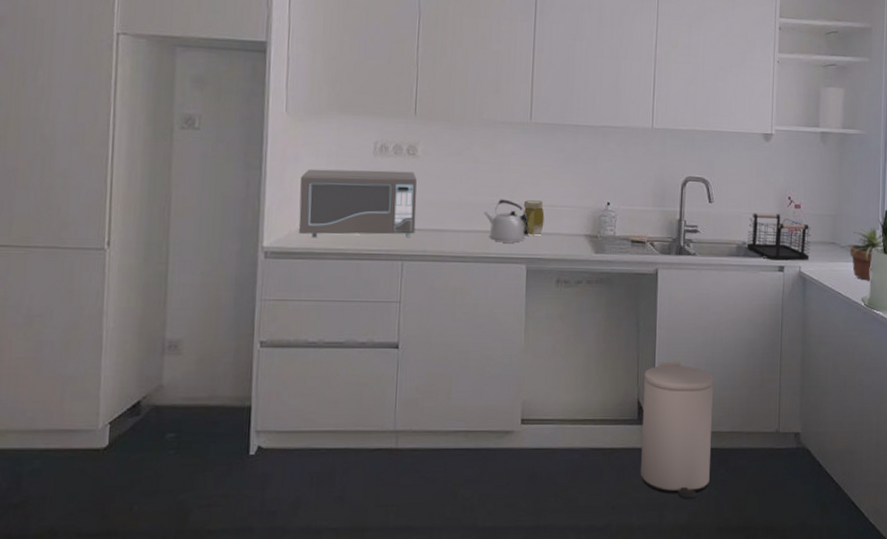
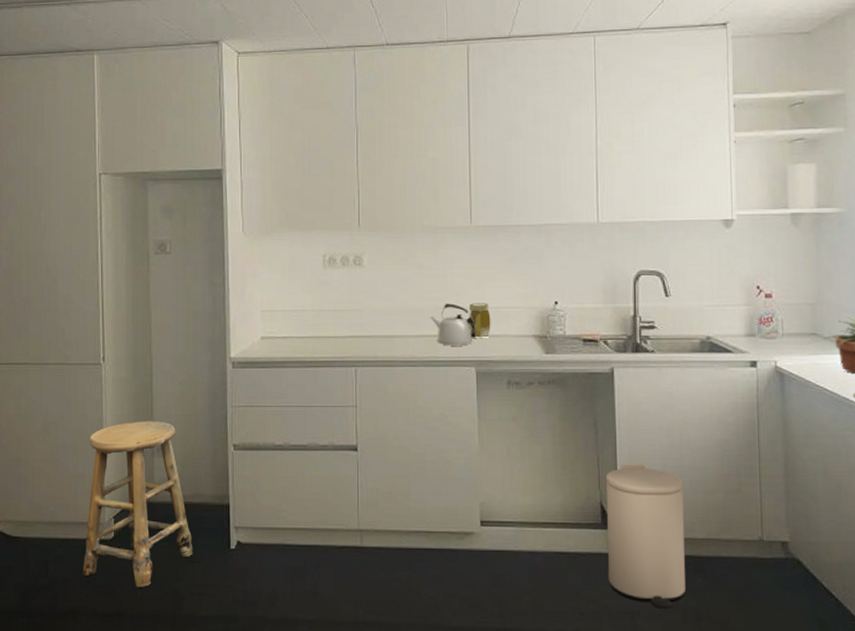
step stool: none [66,314,205,501] -> present [83,421,193,587]
microwave: present [298,168,417,238] -> none [258,281,366,348]
dish rack: present [746,213,811,261] -> none [711,305,787,355]

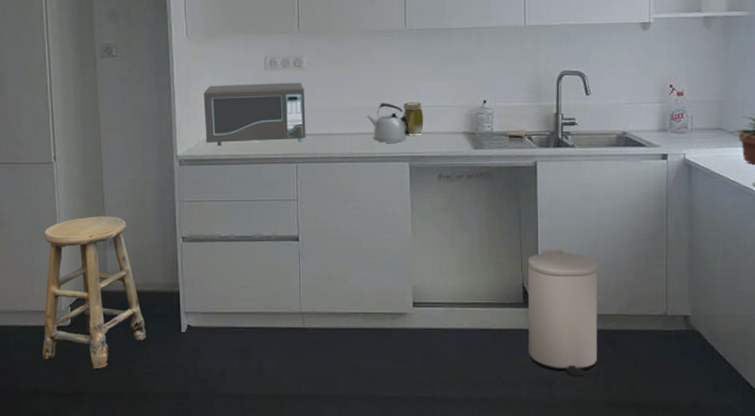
microwave: none [258,281,366,348] -> present [203,82,306,146]

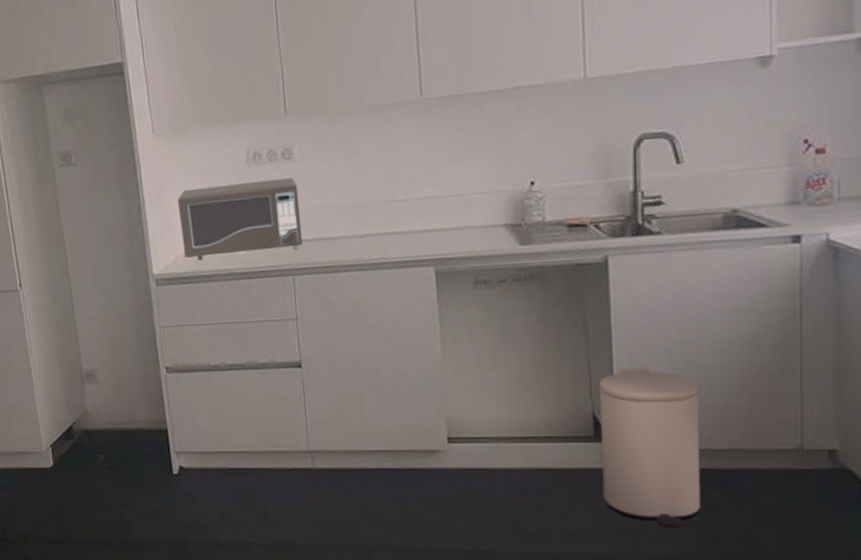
step stool: present [42,216,146,368] -> none [16,346,135,514]
kettle: present [366,103,410,144] -> none [376,194,435,246]
jar: present [403,102,424,135] -> none [423,190,451,233]

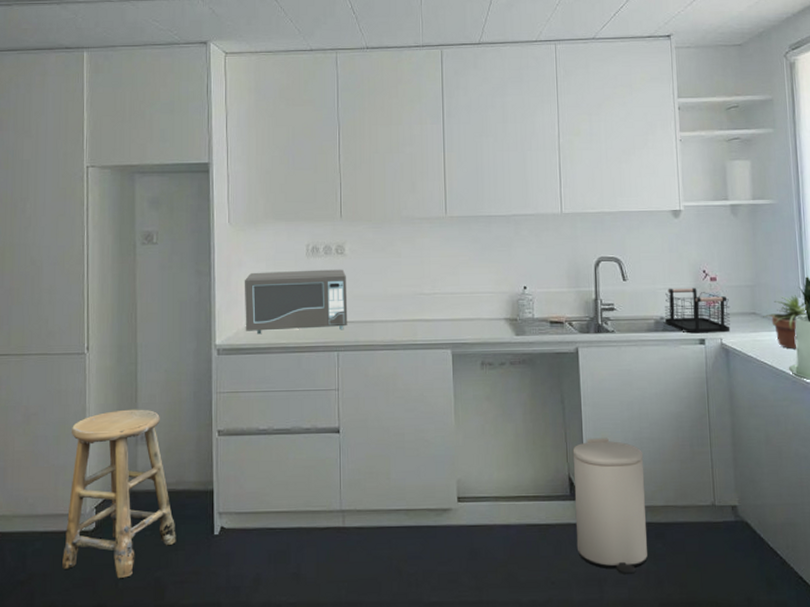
step stool: none [16,346,135,514] -> present [62,409,176,578]
dish rack: none [738,165,846,229] -> present [664,287,731,334]

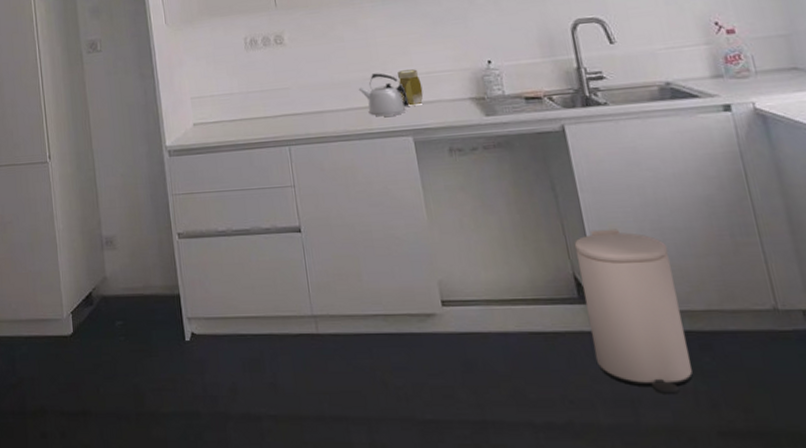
step stool: present [62,409,176,578] -> none [43,214,150,384]
microwave: present [244,269,348,335] -> none [186,59,296,134]
kettle: none [408,289,452,331] -> present [358,73,410,118]
jar: none [444,289,465,322] -> present [397,69,424,106]
dish rack: present [664,287,731,334] -> none [667,43,765,99]

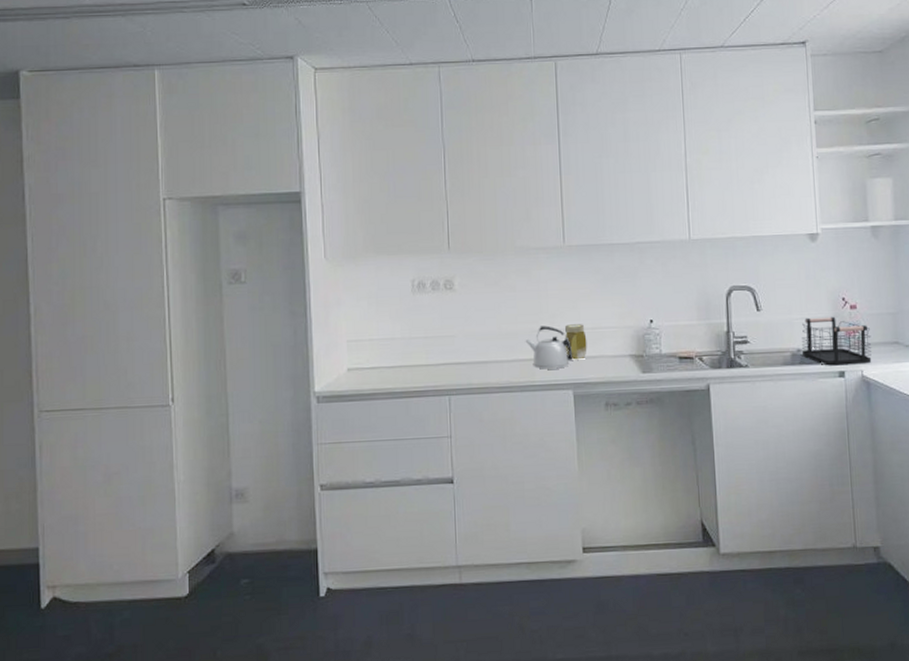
pedal bin: present [574,229,693,394] -> none [705,479,786,623]
dish rack: none [667,43,765,99] -> present [801,316,872,366]

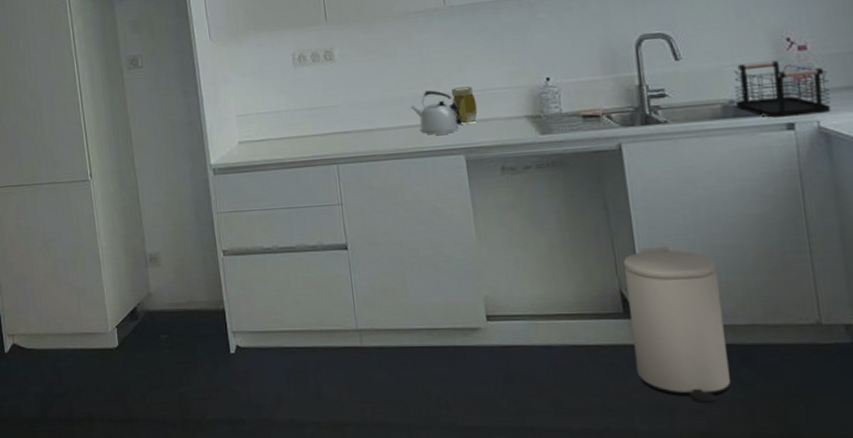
pedal bin: none [705,479,786,623] -> present [623,246,731,403]

